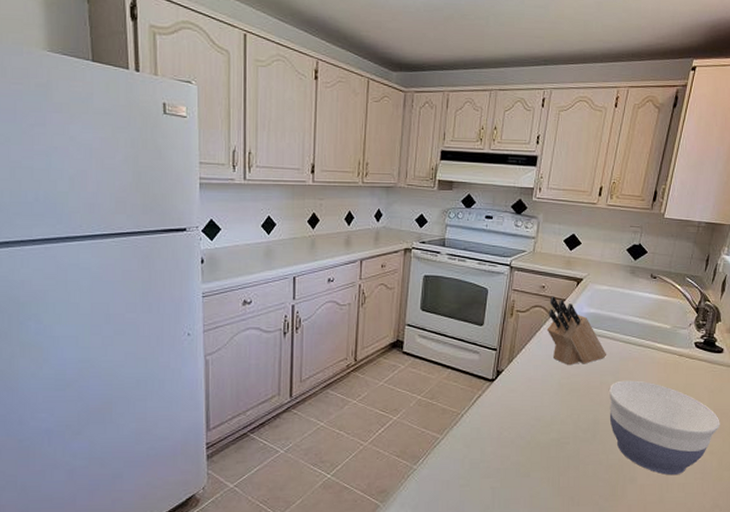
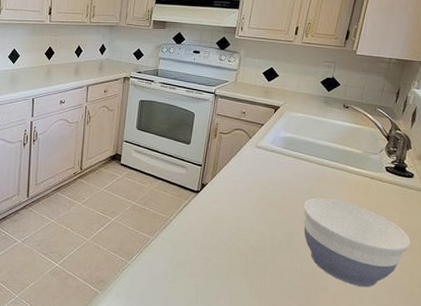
knife block: present [546,296,607,366] -> none [246,121,302,183]

